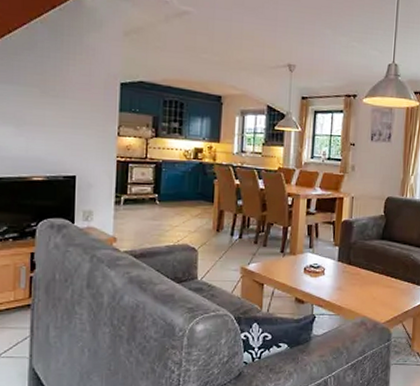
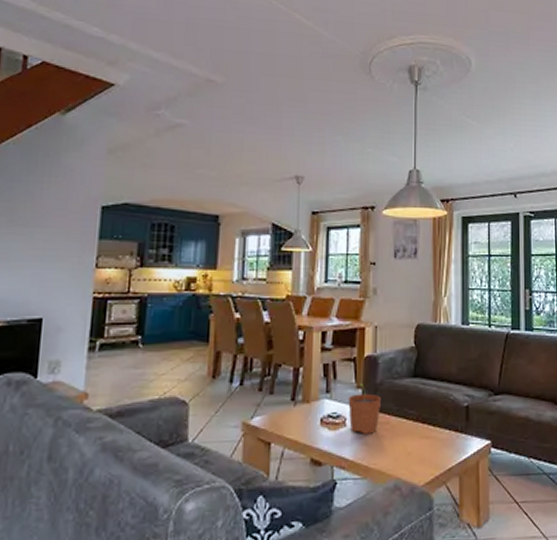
plant pot: none [327,241,354,282] -> present [348,382,381,434]

